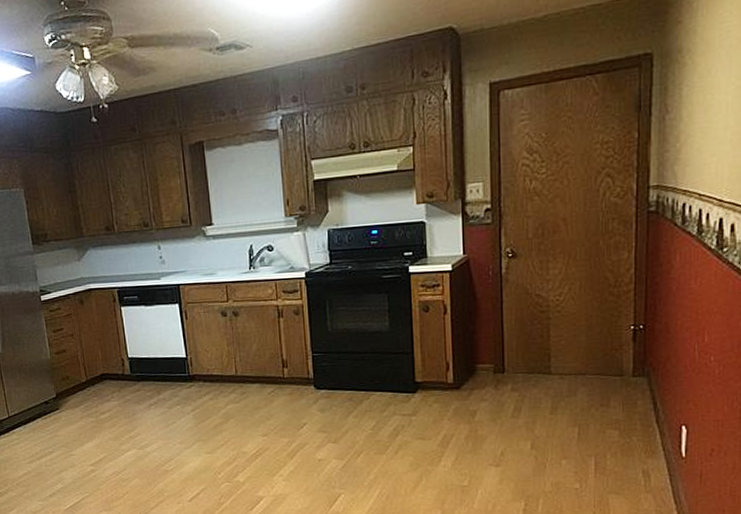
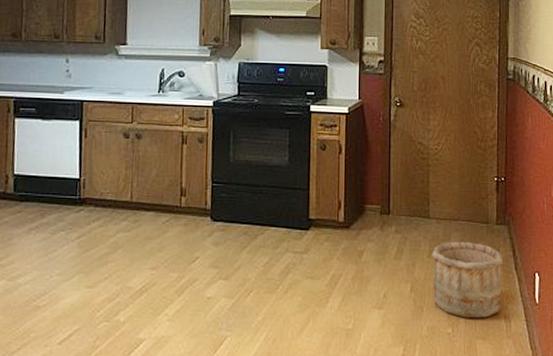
wooden bucket: none [555,396,640,473] -> present [432,241,502,318]

